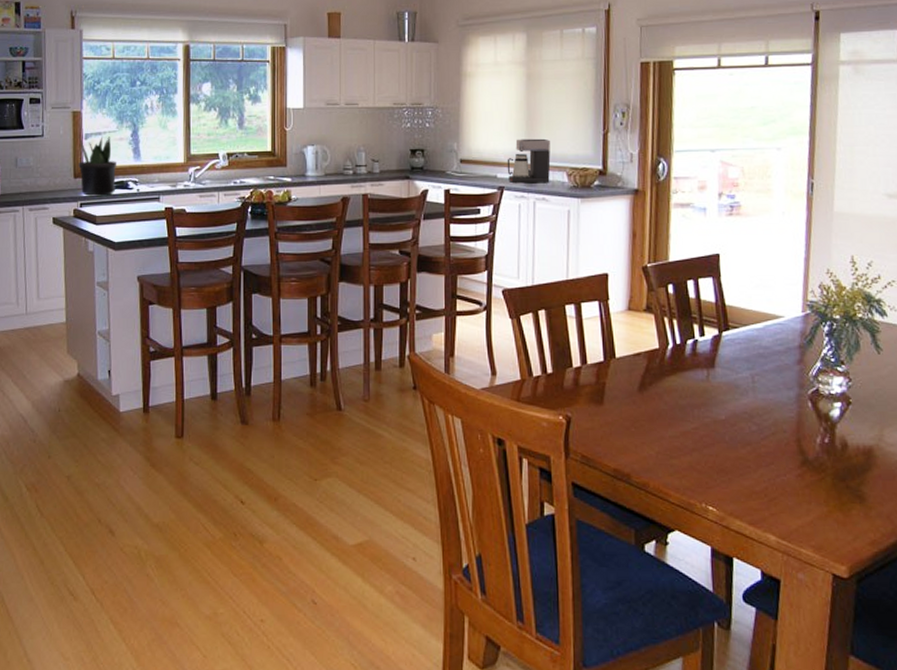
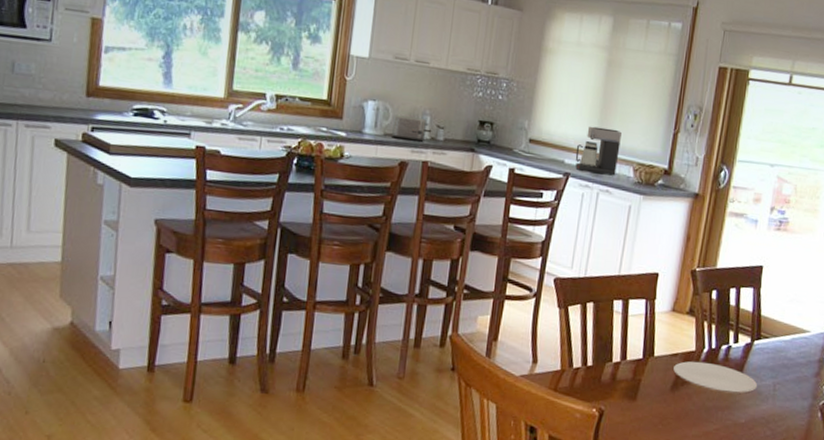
planter: present [78,135,117,196] -> none [93,49,142,122]
toaster: none [331,155,364,177] -> present [391,115,429,142]
plate: none [638,359,734,390] -> present [673,361,758,394]

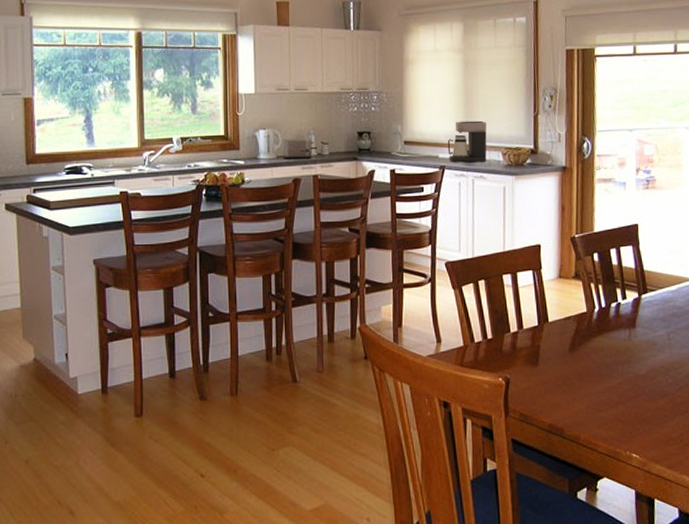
plate: present [673,361,758,394] -> none [569,321,652,348]

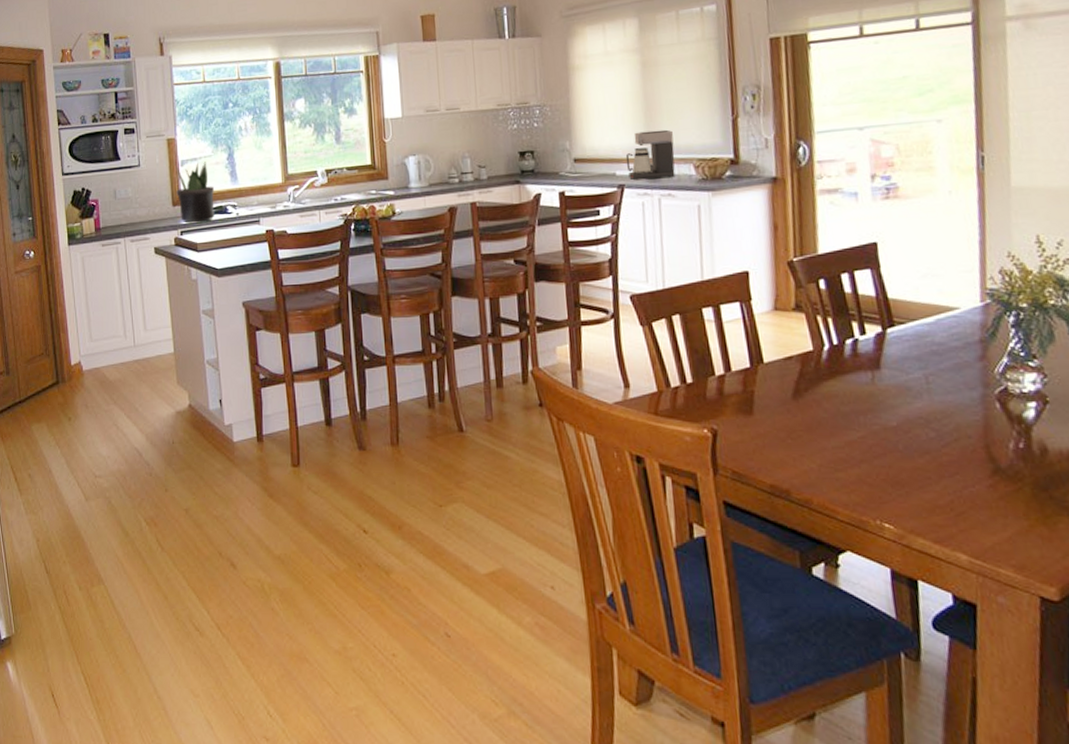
planter: none [30,122,71,182] -> present [174,161,215,223]
toaster: present [282,138,314,159] -> none [435,162,470,187]

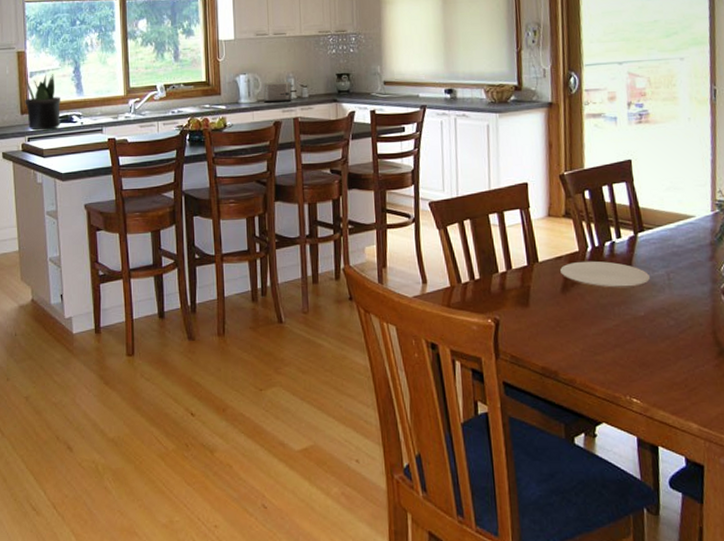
toaster: none [435,162,470,187] -> present [263,81,294,103]
coffee maker: present [625,129,675,181] -> none [427,58,469,102]
plate: none [791,361,904,394] -> present [560,260,651,289]

